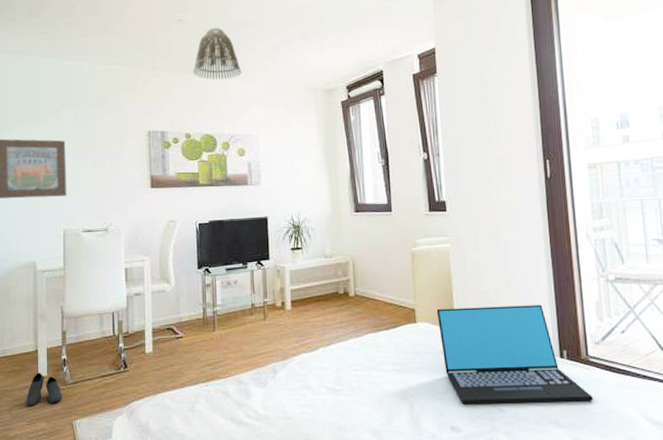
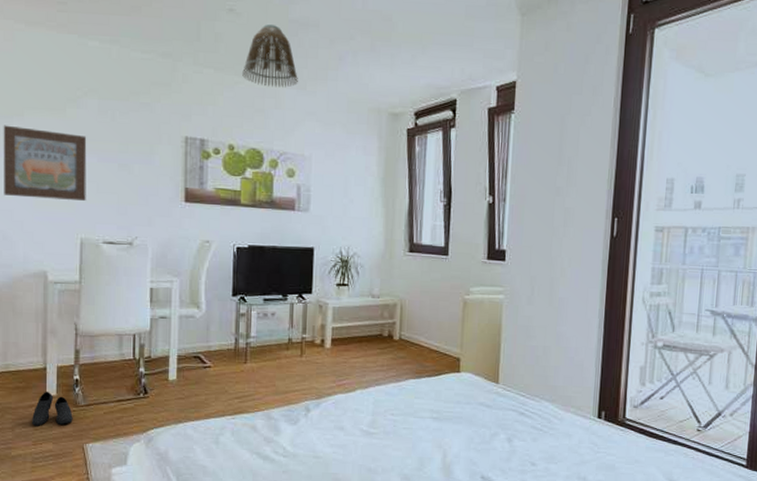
laptop: present [436,304,593,405] -> none [482,360,623,461]

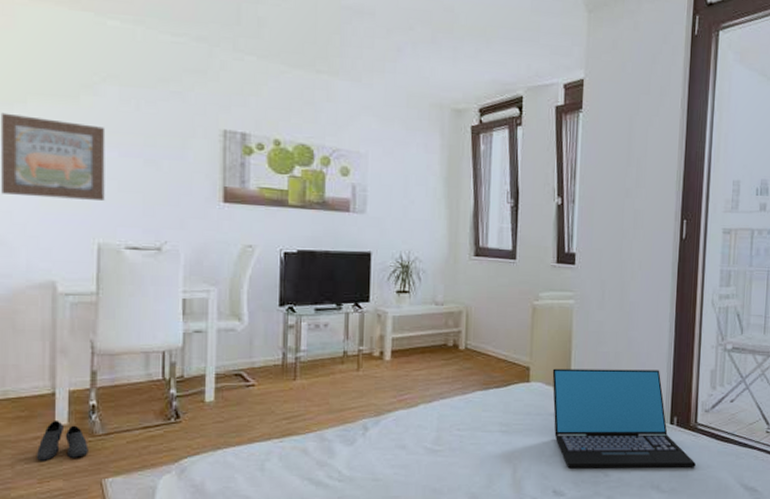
lamp shade: present [242,24,298,88] -> none [289,10,352,79]
laptop: none [482,360,623,461] -> present [552,368,696,469]

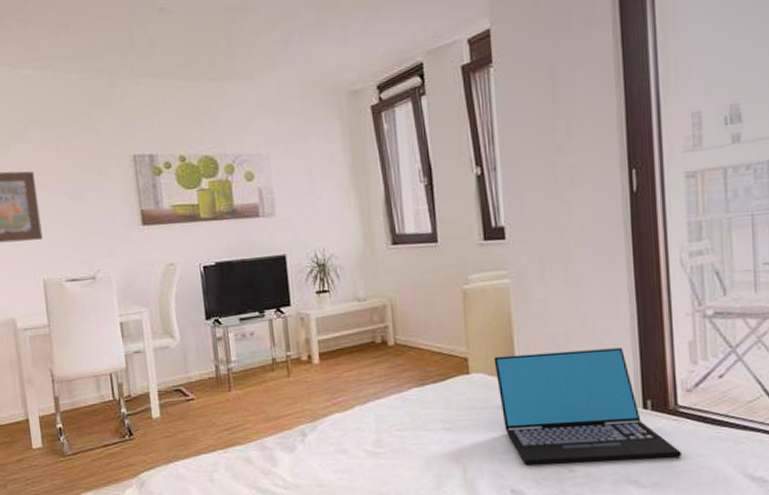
shoe: present [37,419,89,461] -> none [22,443,62,481]

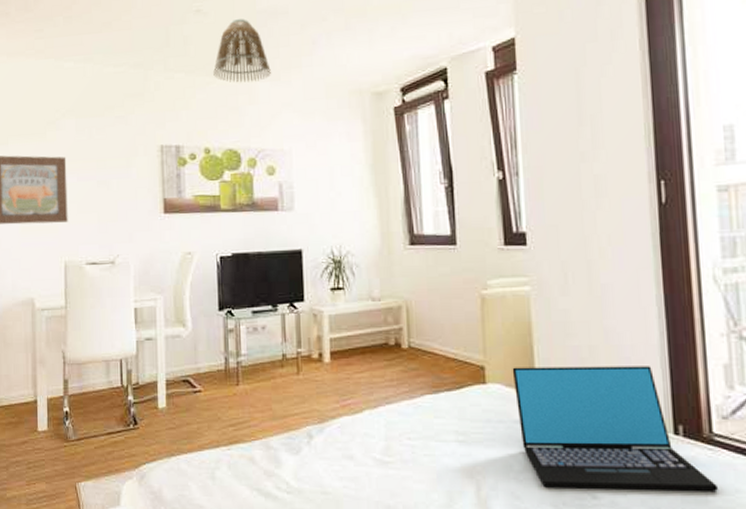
lamp shade: none [182,16,243,86] -> present [213,19,271,83]

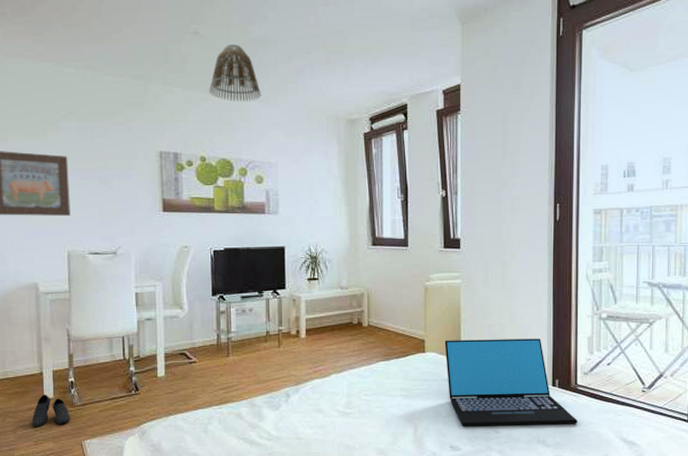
shoe: none [25,425,64,464] -> present [32,394,70,427]

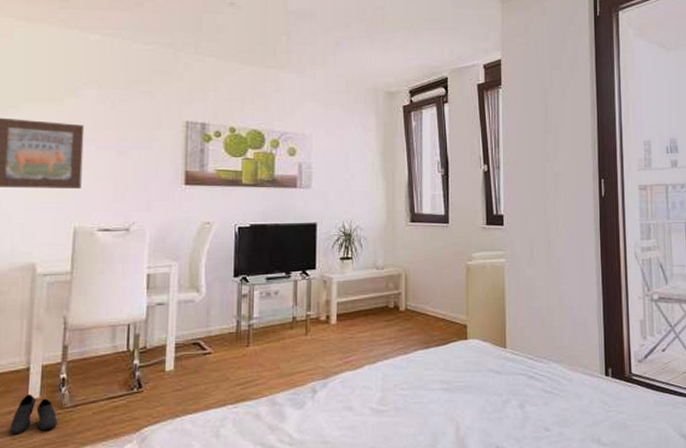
lamp shade: present [209,44,261,102] -> none [243,16,297,72]
laptop: present [444,338,577,427] -> none [488,322,634,425]

